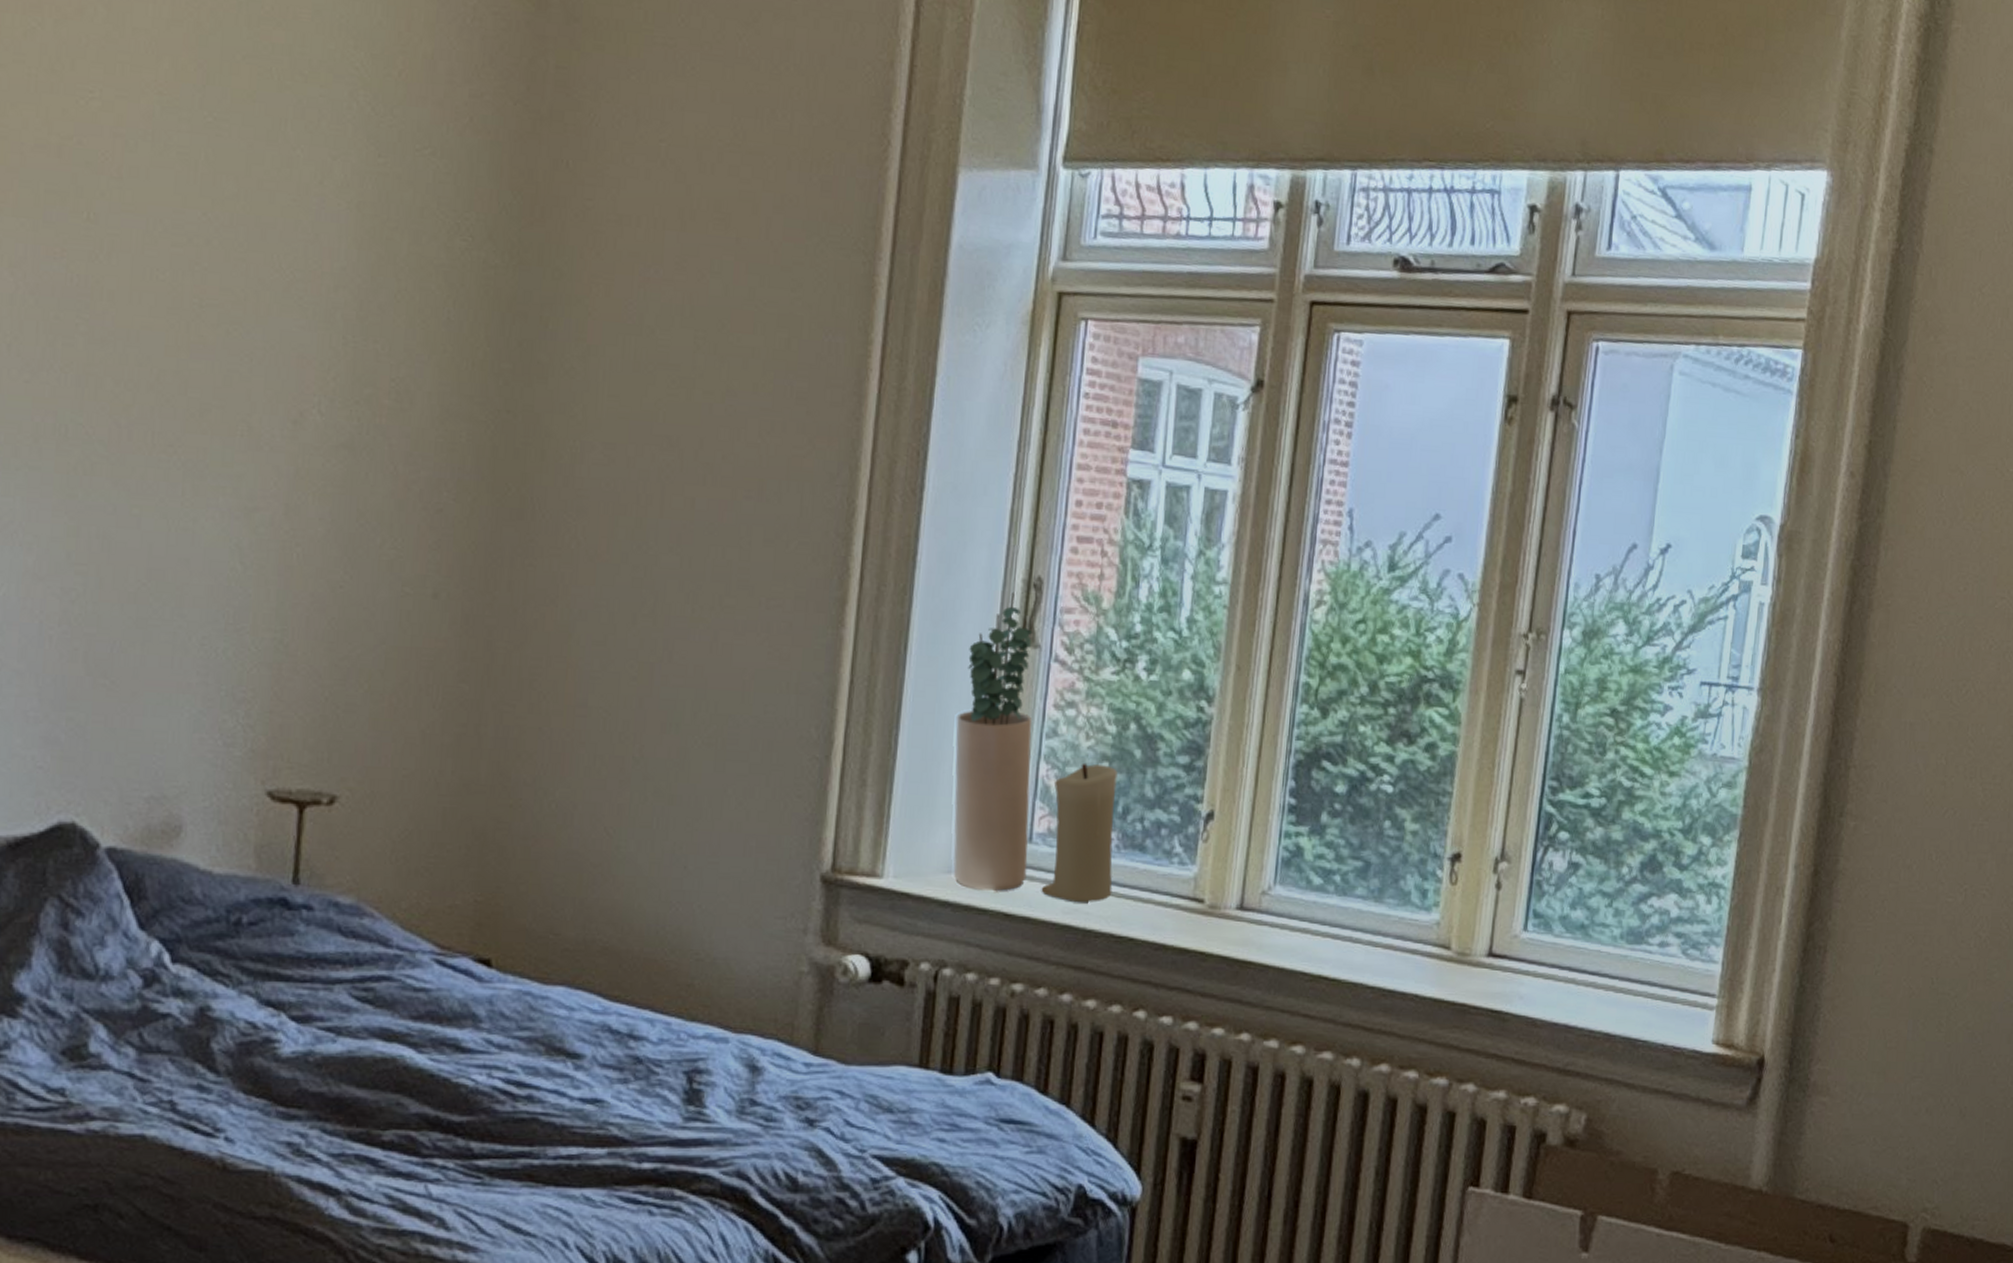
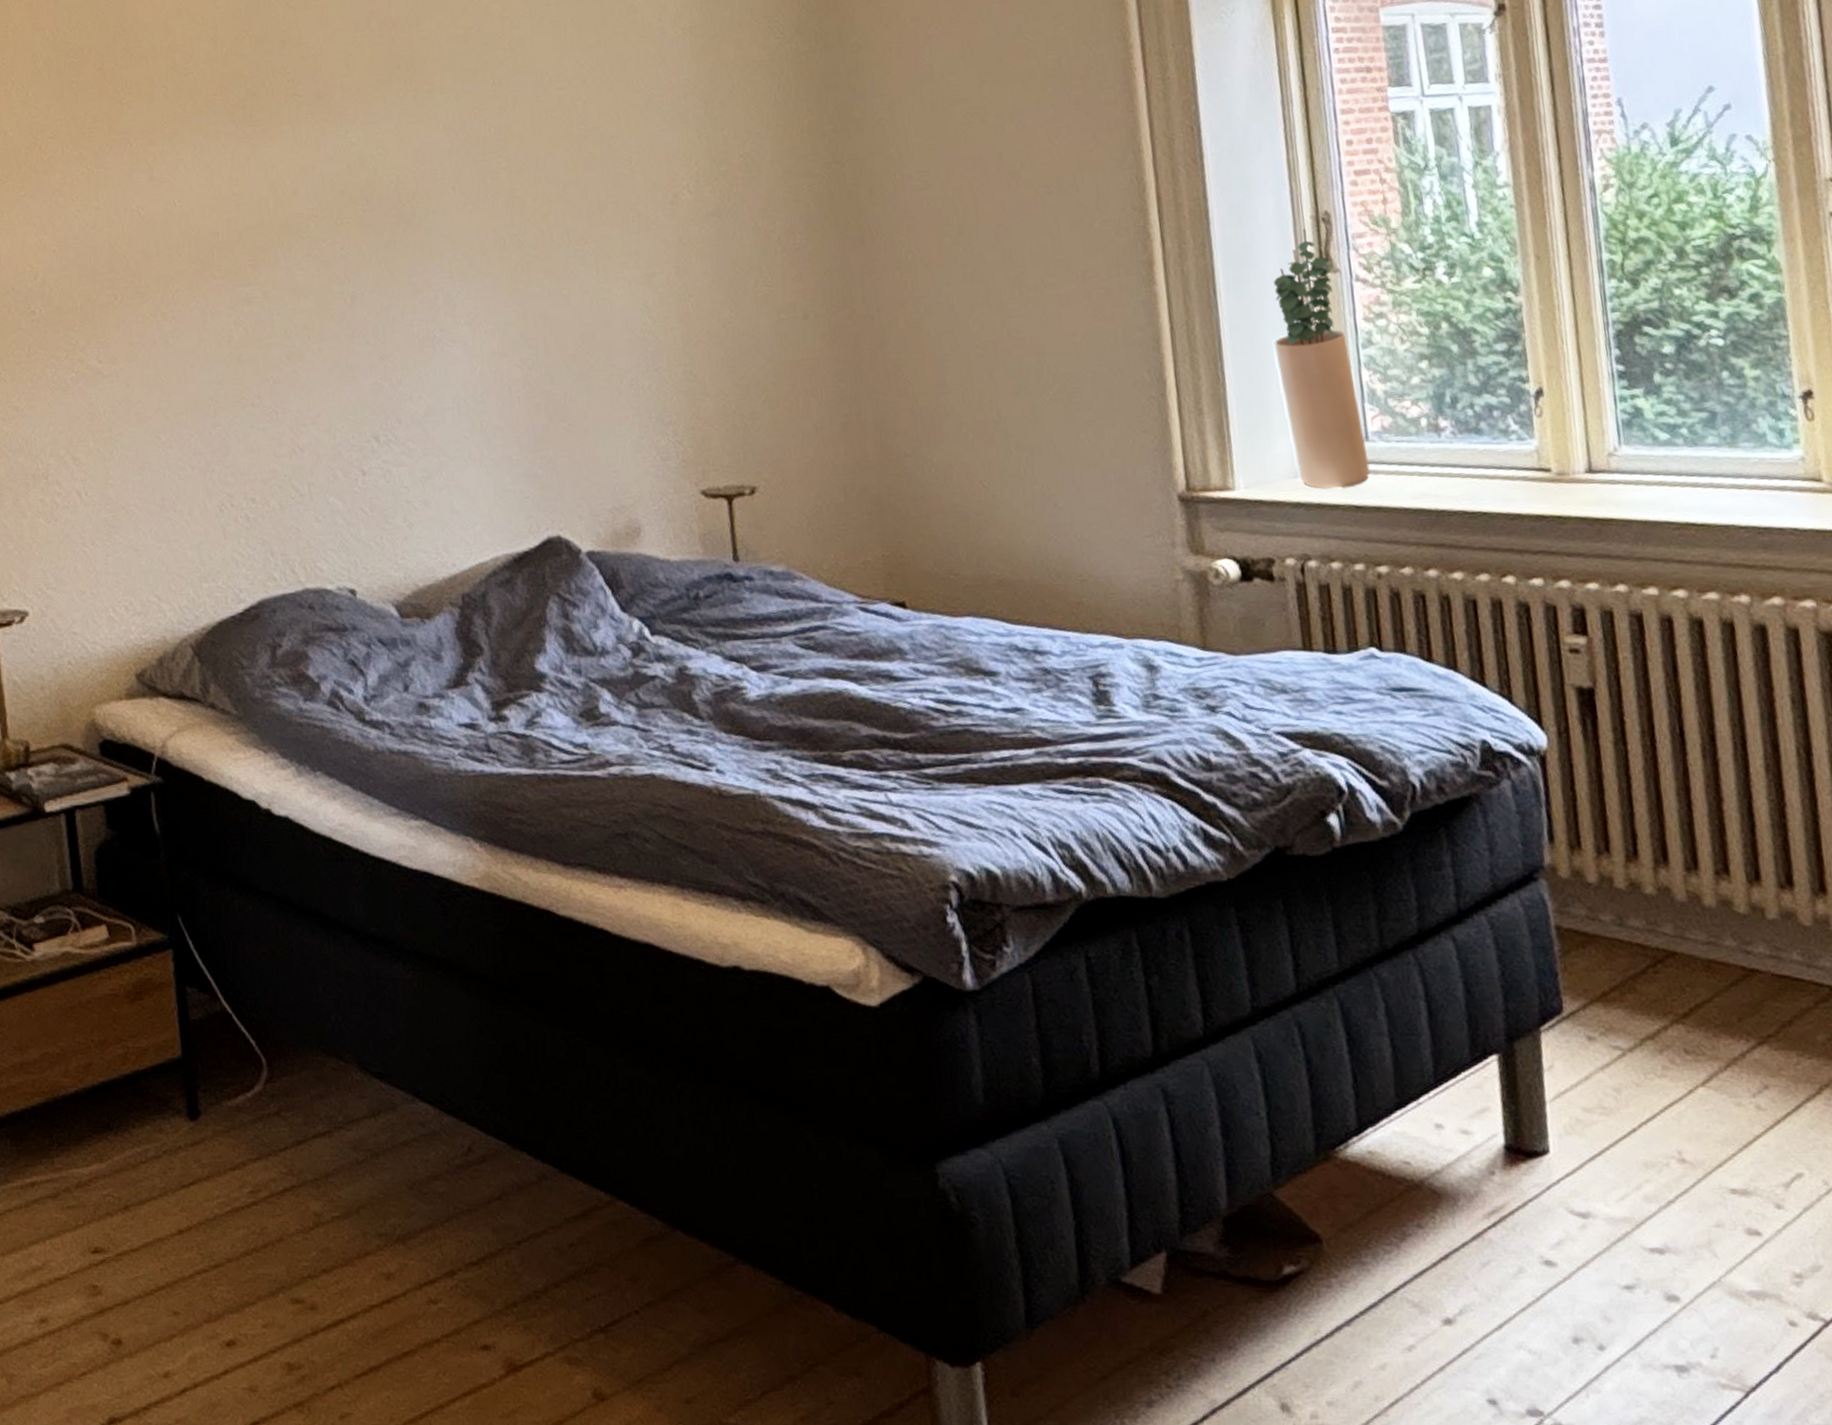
candle: present [1041,762,1118,903] -> none [1378,363,1457,488]

